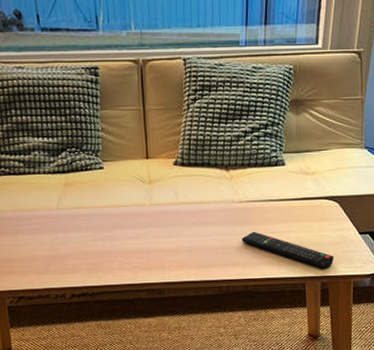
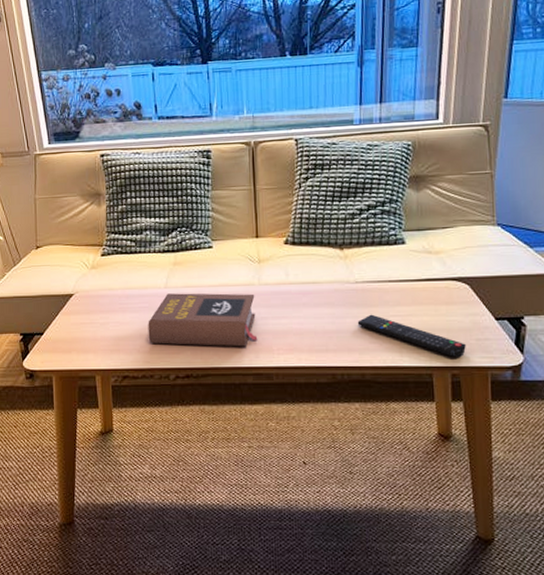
book: none [41,214,150,265] -> present [148,293,258,347]

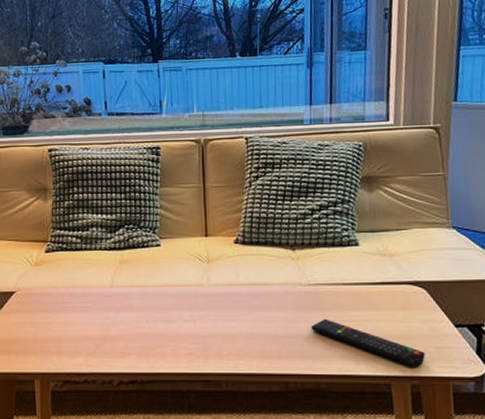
book: present [148,293,258,347] -> none [91,293,207,351]

